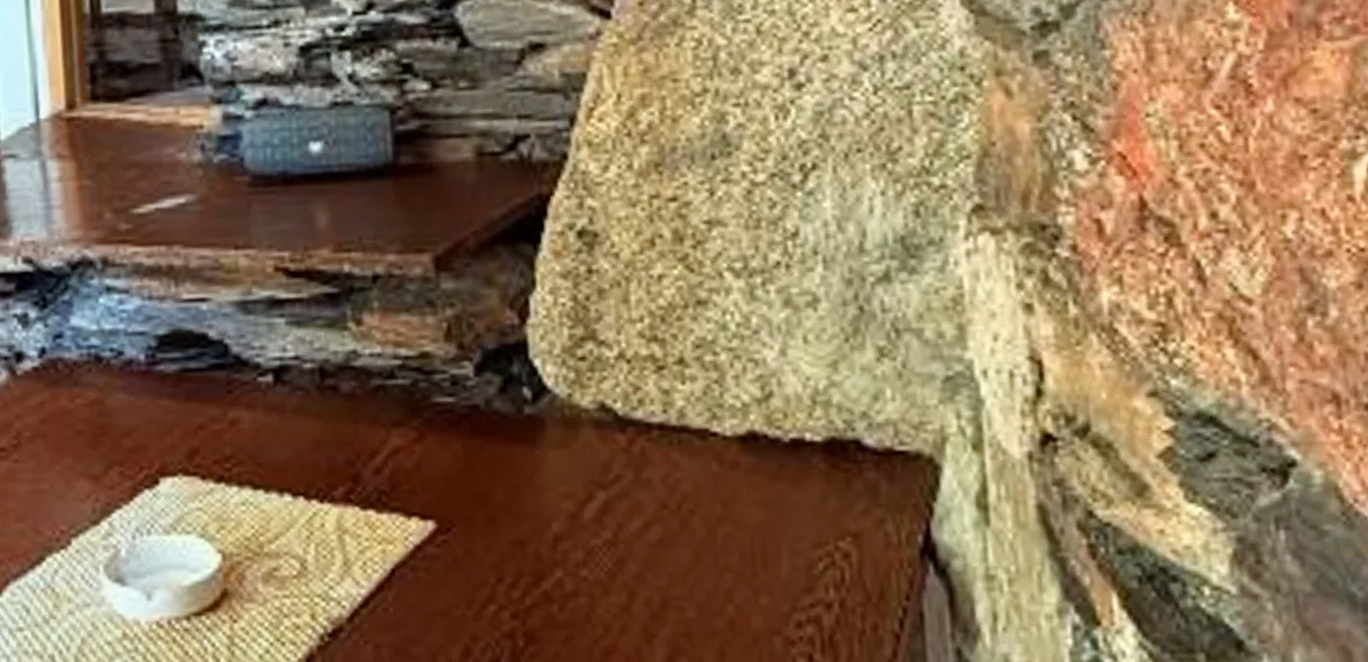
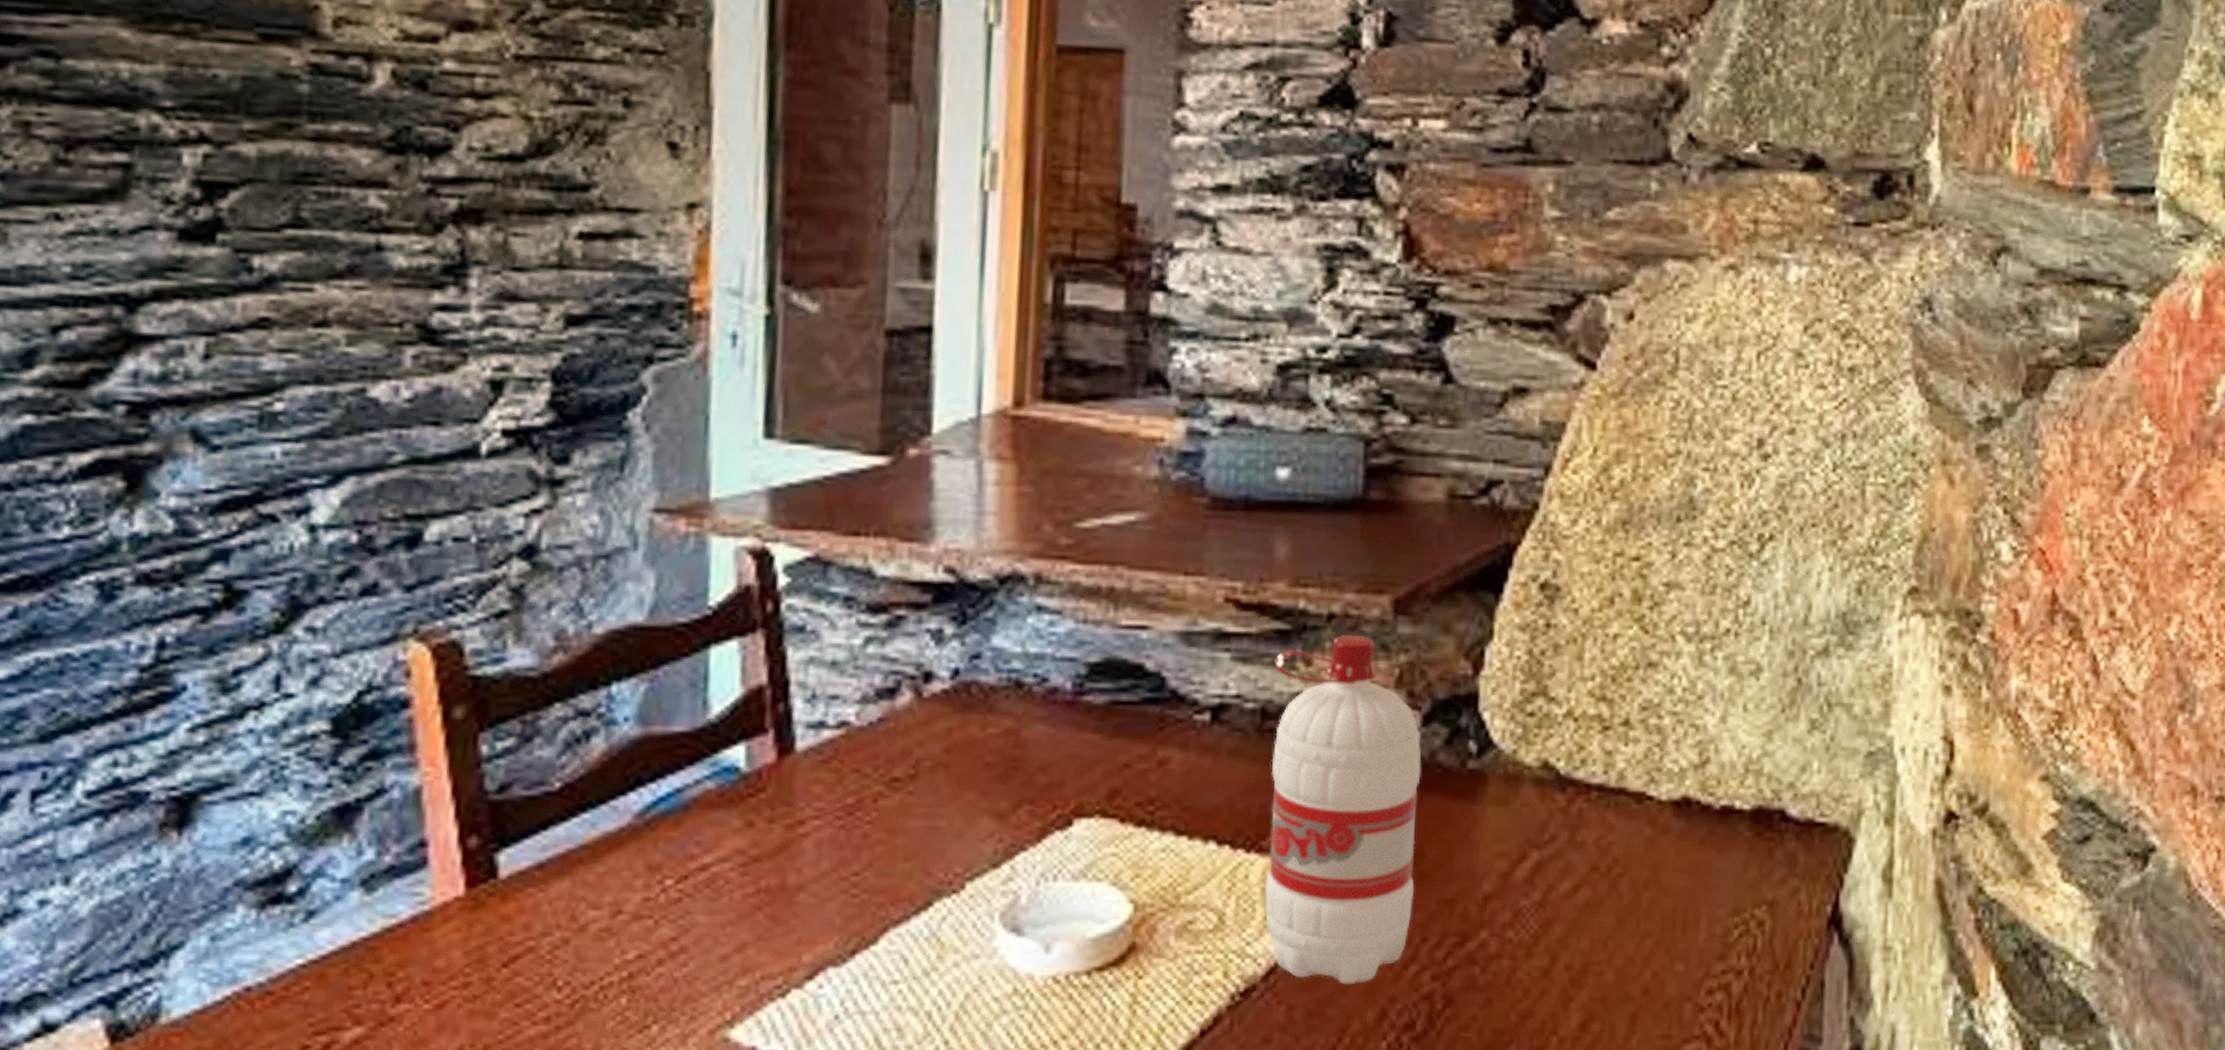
water bottle: none [326,293,485,625] -> present [1264,634,1422,985]

